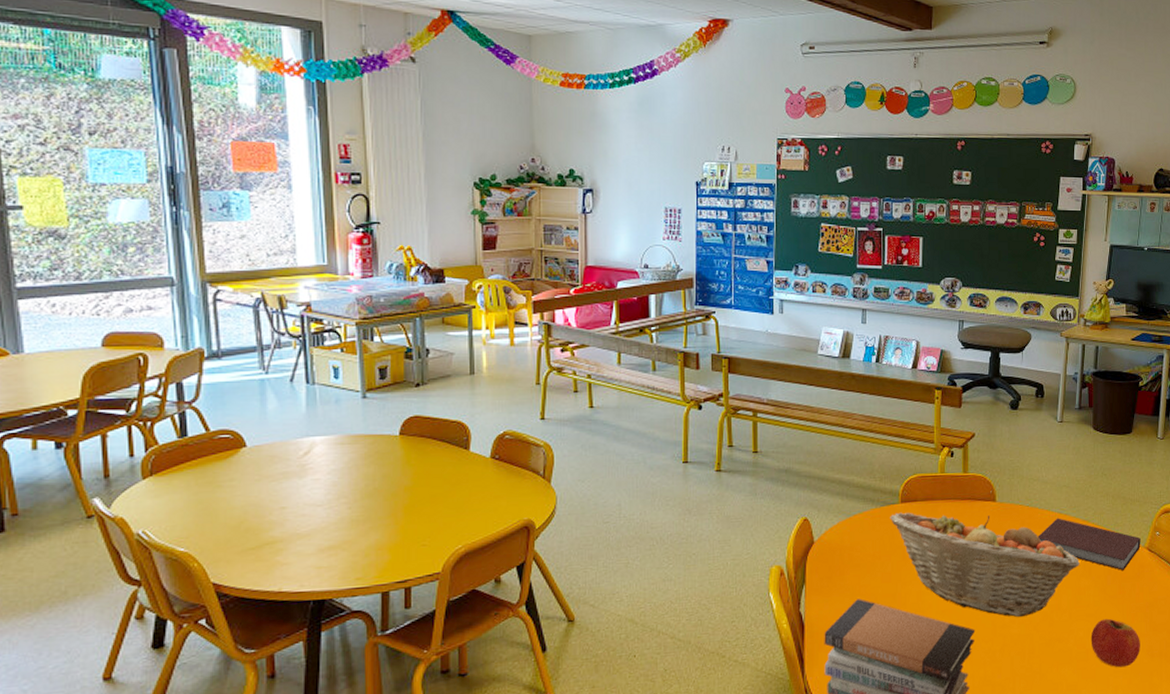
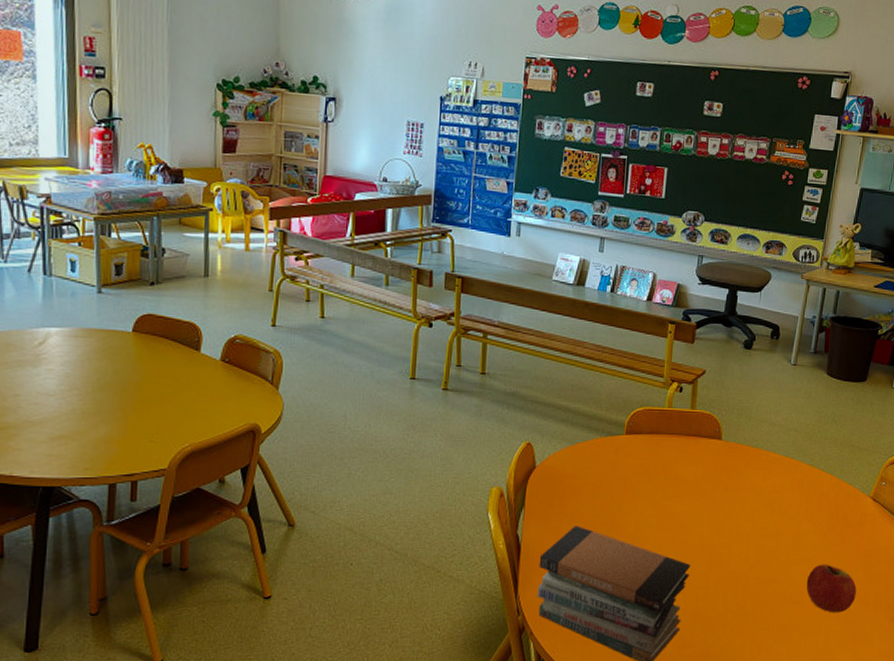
fruit basket: present [890,512,1080,618] -> none [613,443,802,556]
notebook: present [1037,518,1141,570] -> none [761,461,866,517]

